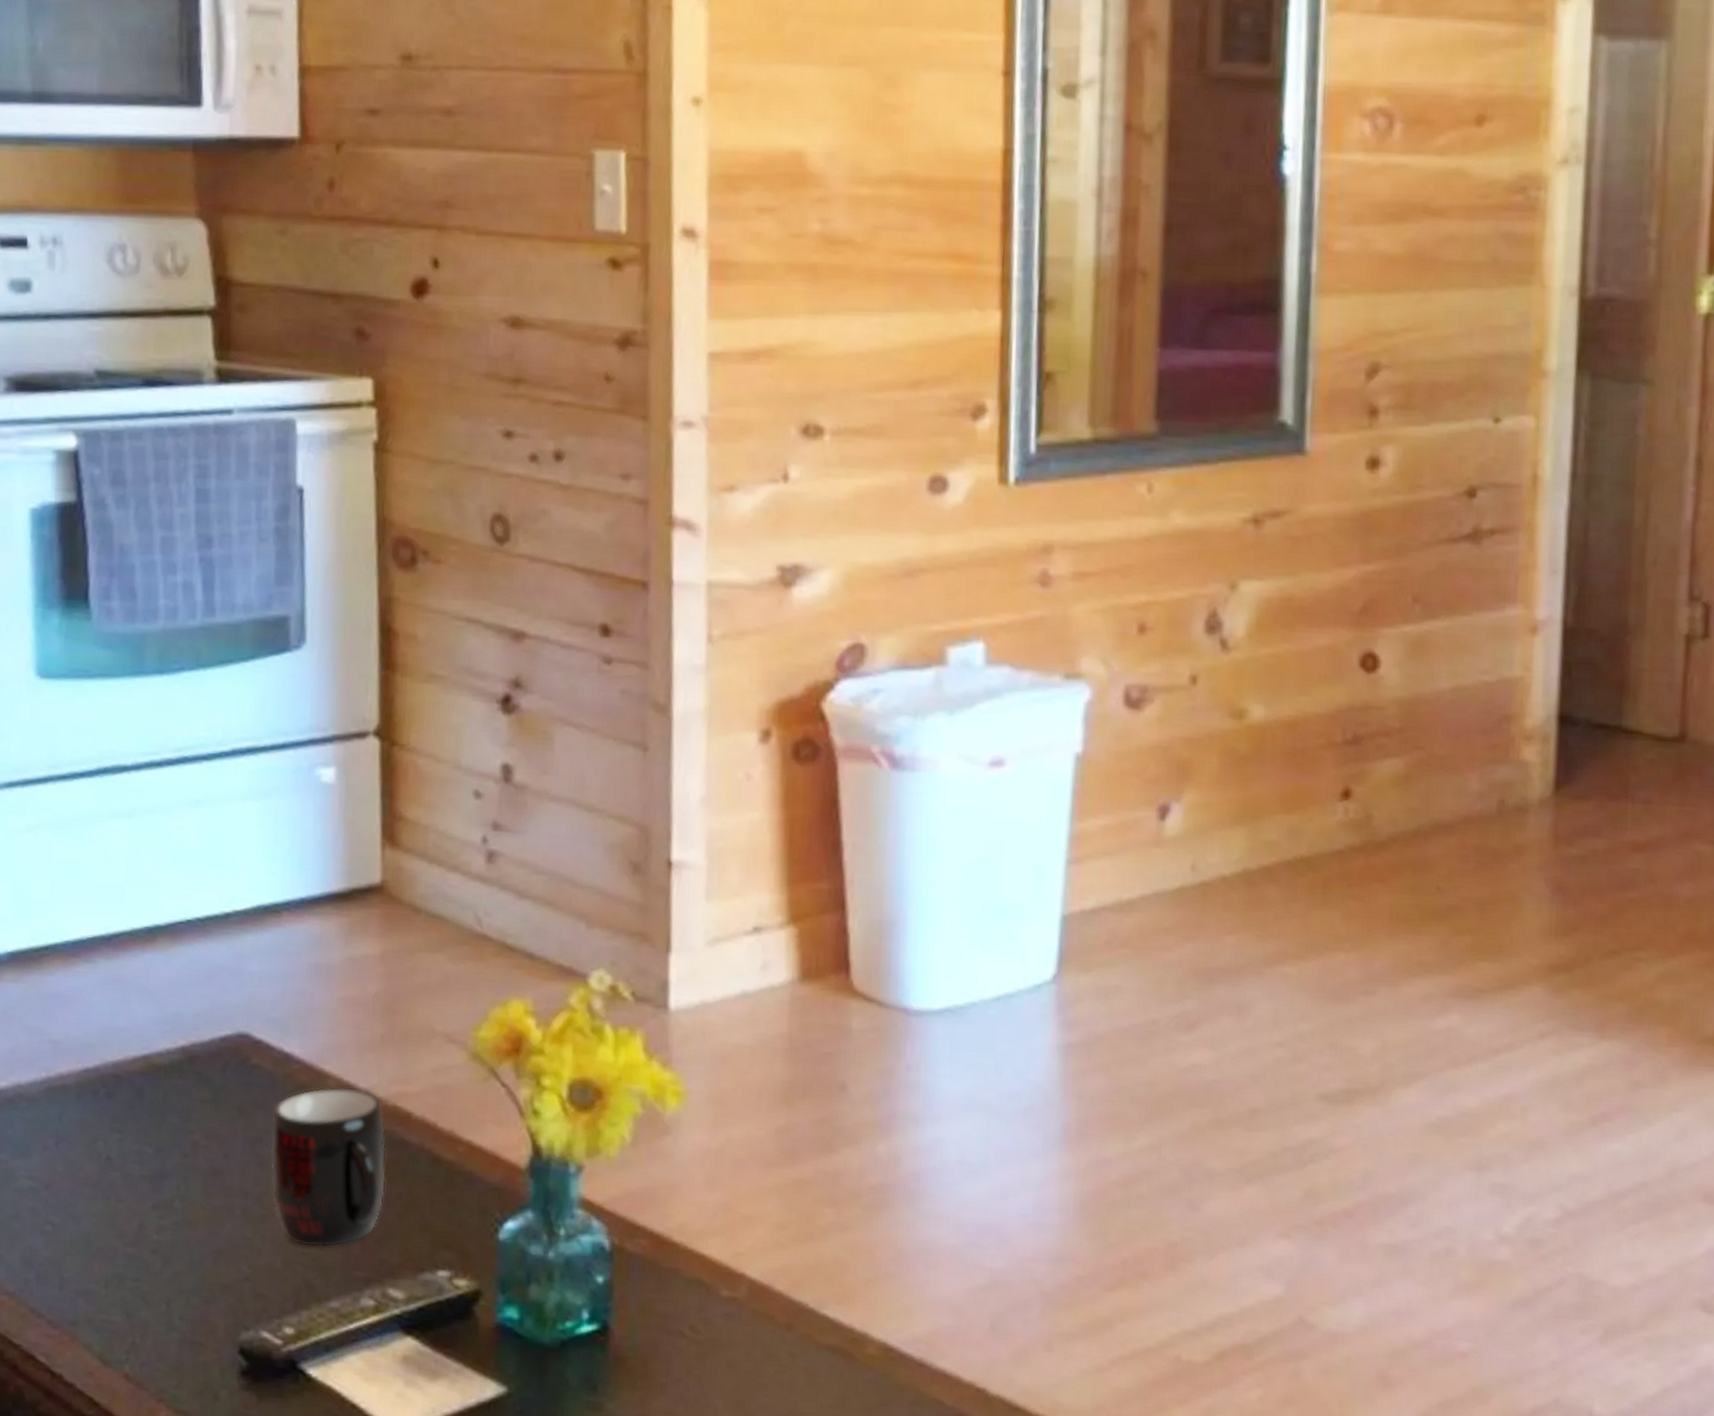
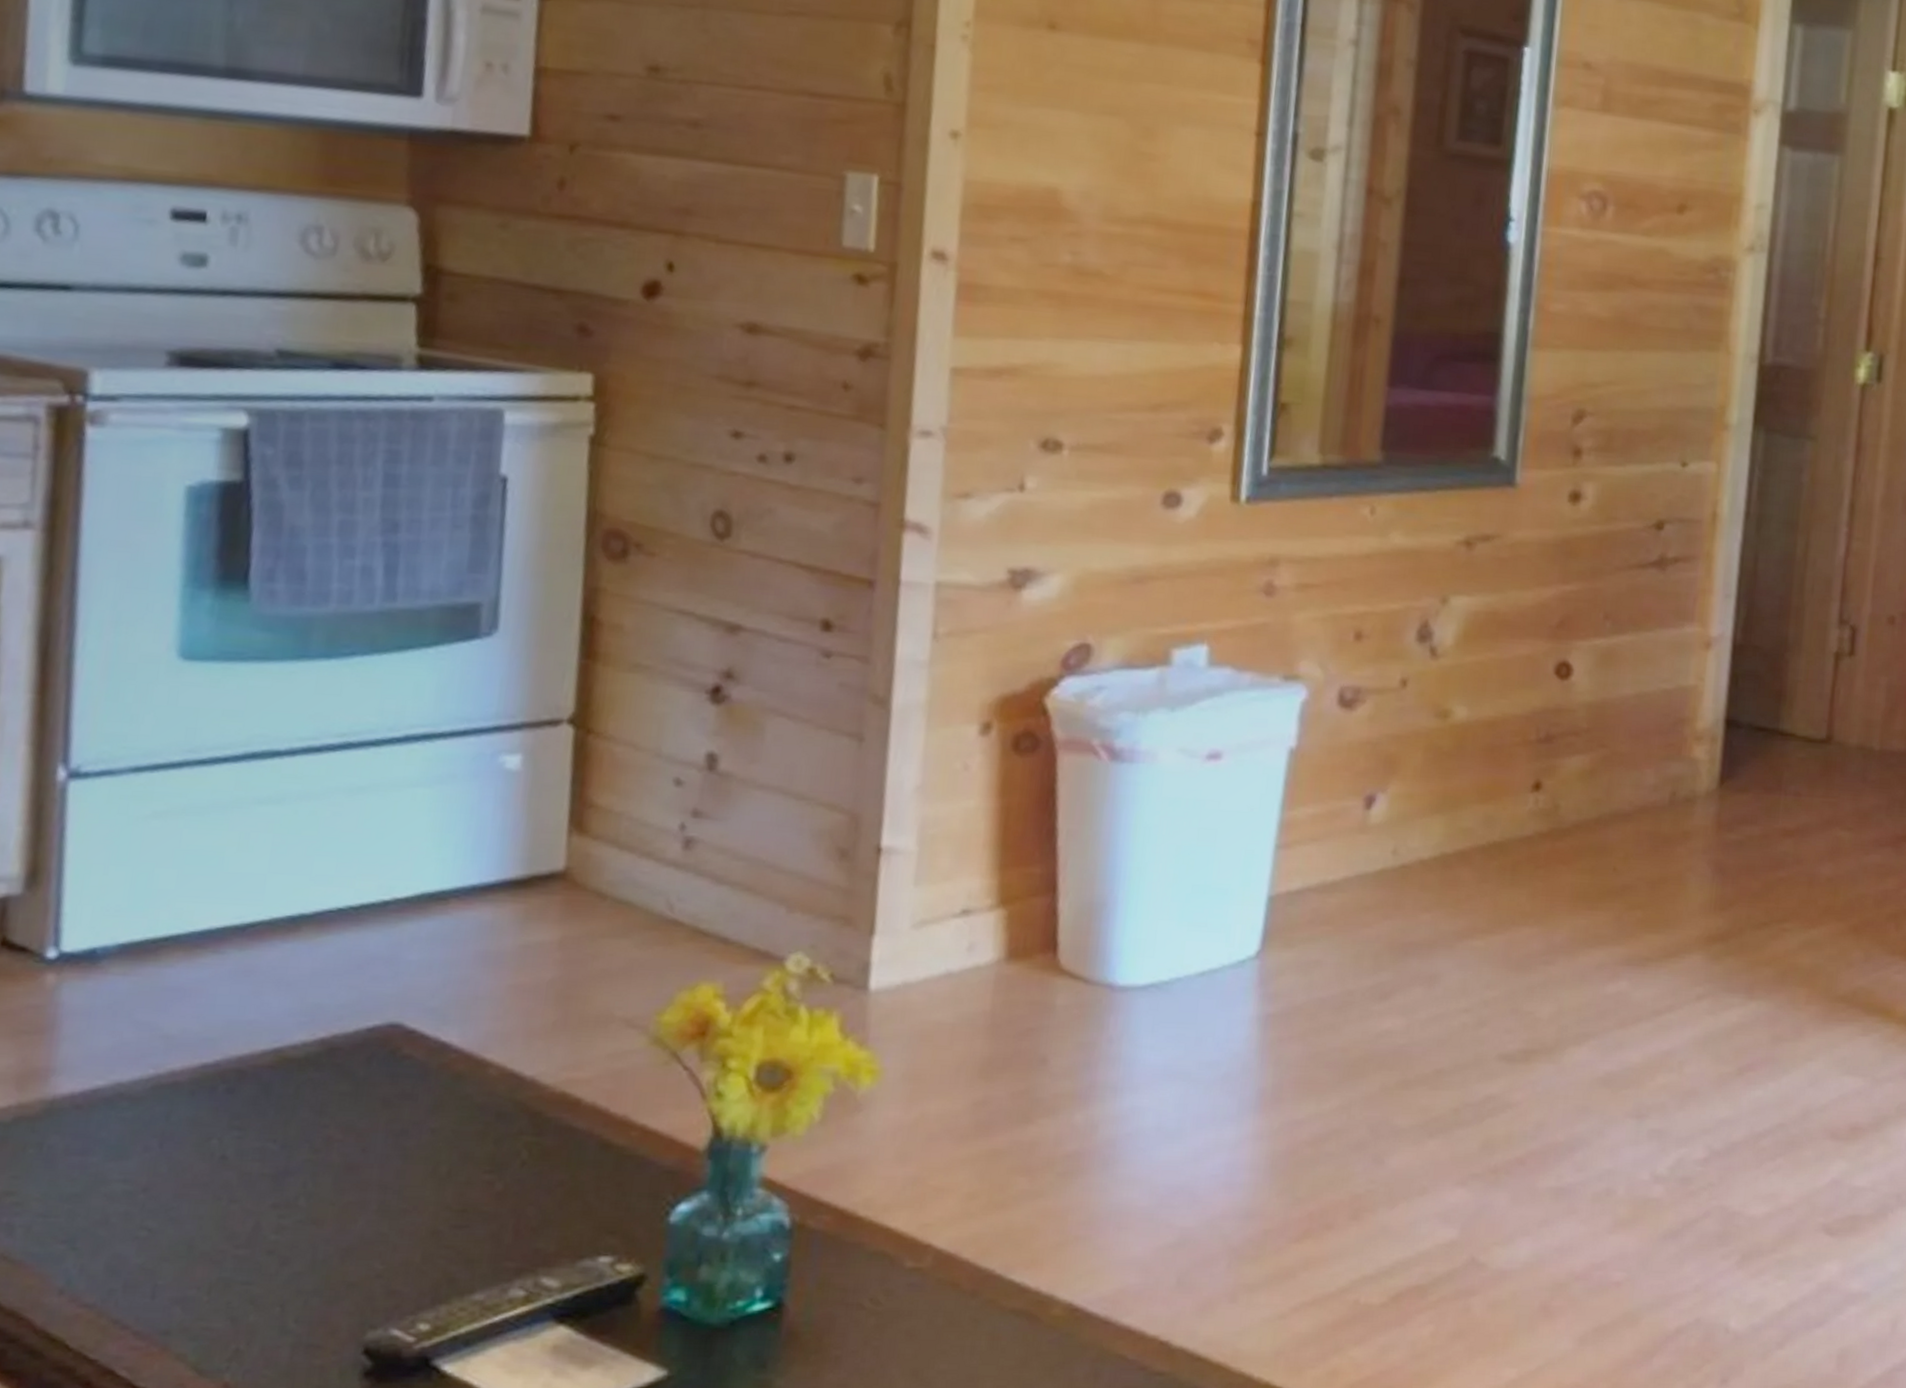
mug: present [270,1087,386,1248] -> none [415,1075,551,1240]

